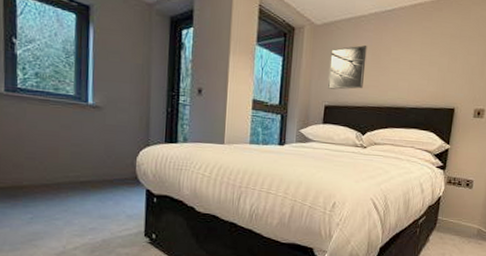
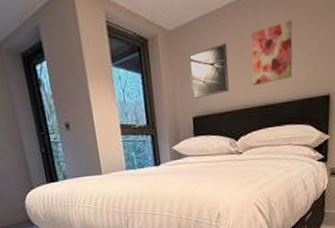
wall art: none [386,37,429,88] -> present [251,20,293,86]

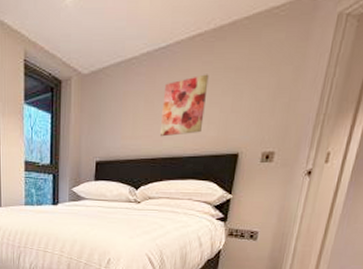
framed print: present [189,43,229,99] -> none [97,92,139,143]

